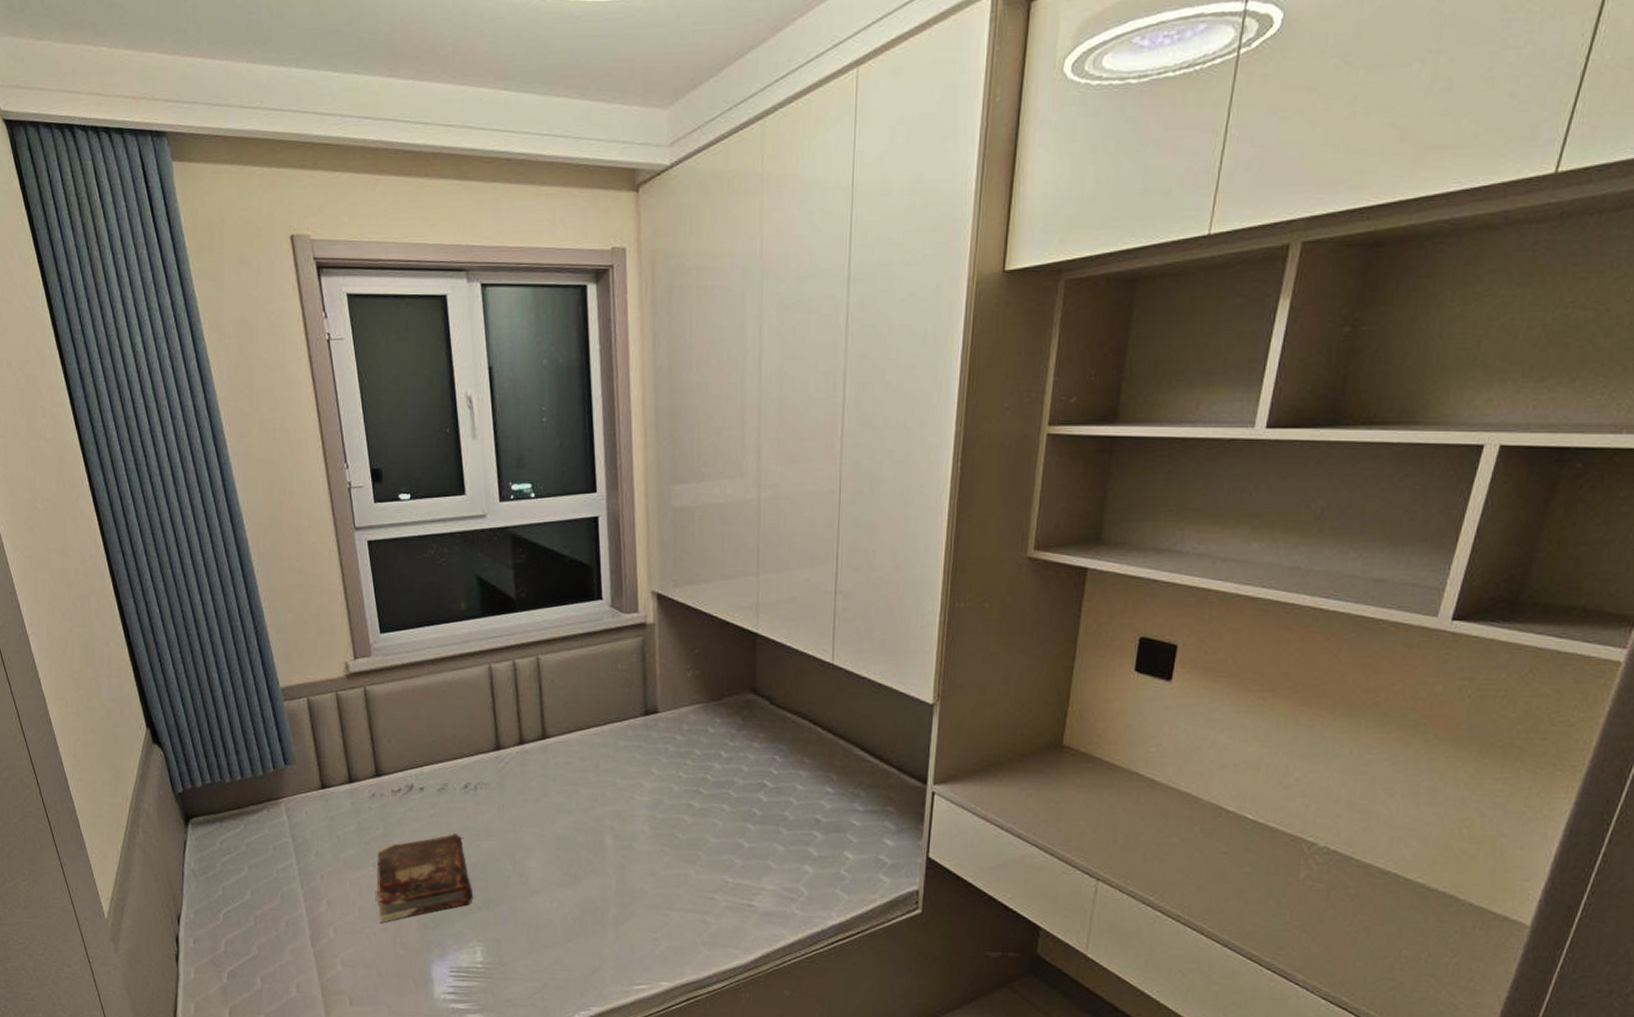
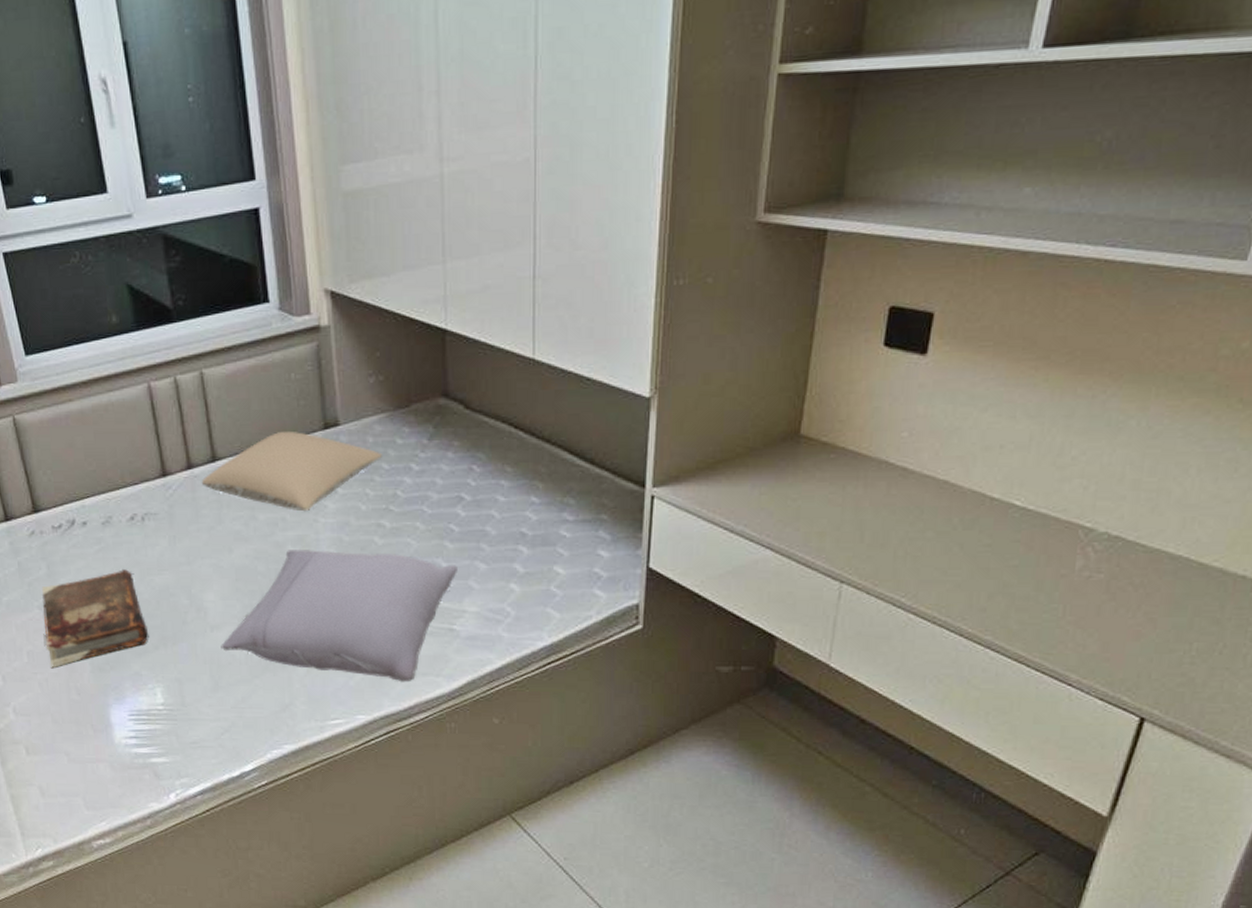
pillow: none [531,715,696,790] -> present [201,430,383,512]
pillow: none [539,824,758,953] -> present [221,550,457,682]

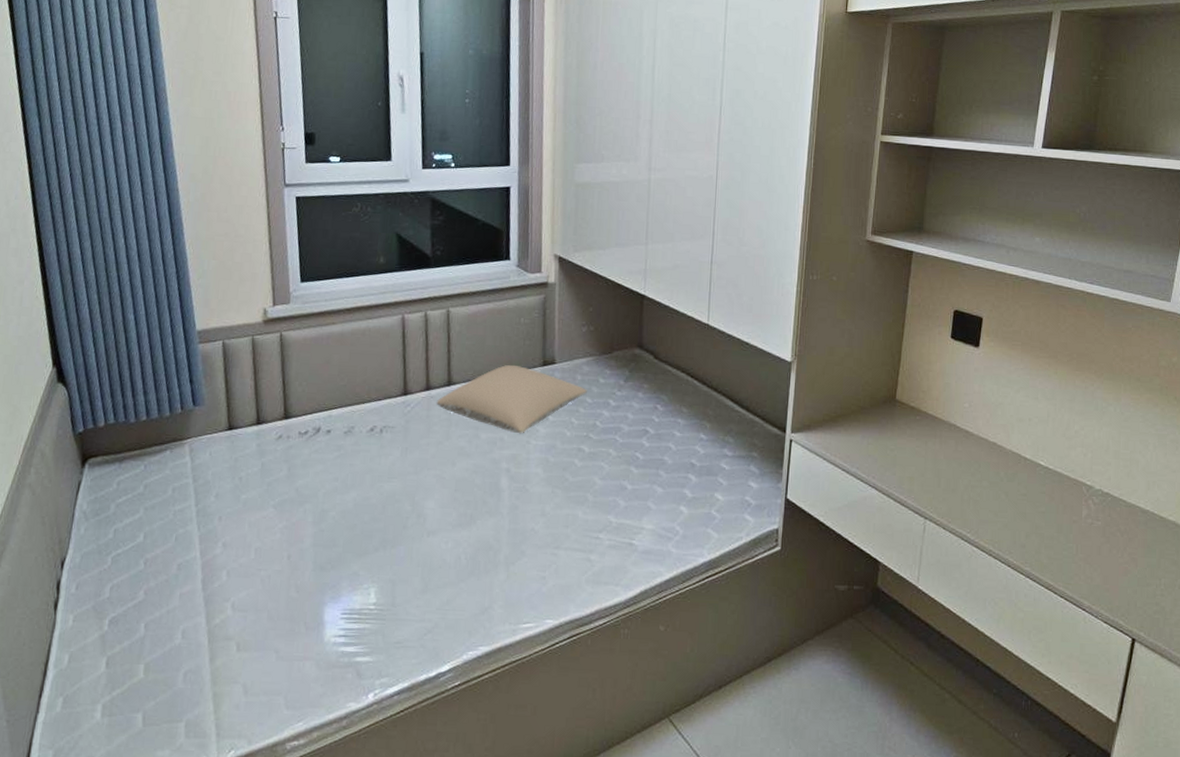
book: present [42,569,149,669] -> none [274,475,372,566]
pillow: present [221,550,457,682] -> none [434,466,640,591]

